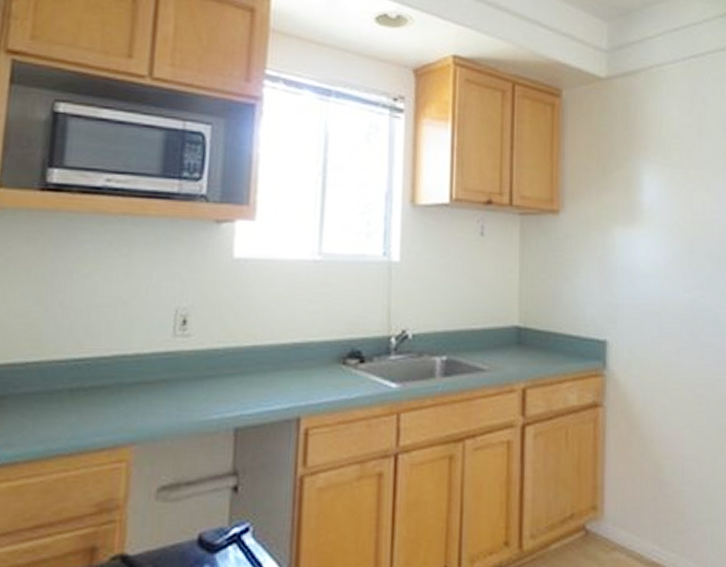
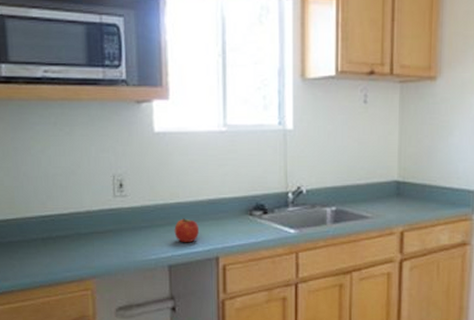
apple: none [246,366,279,399] -> present [174,218,200,243]

